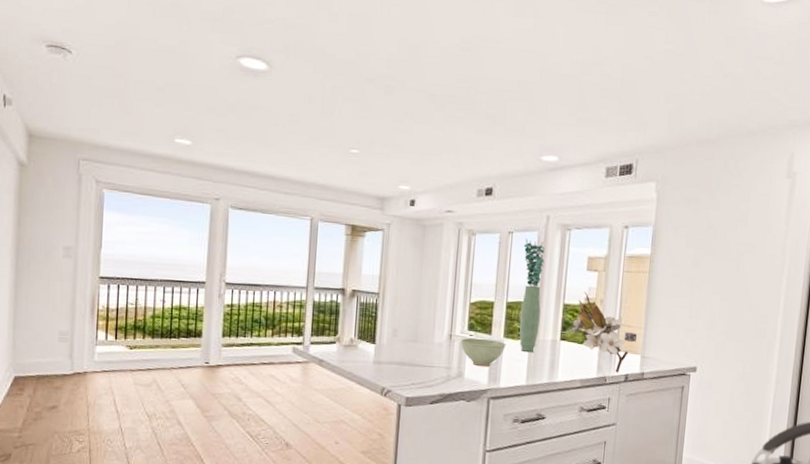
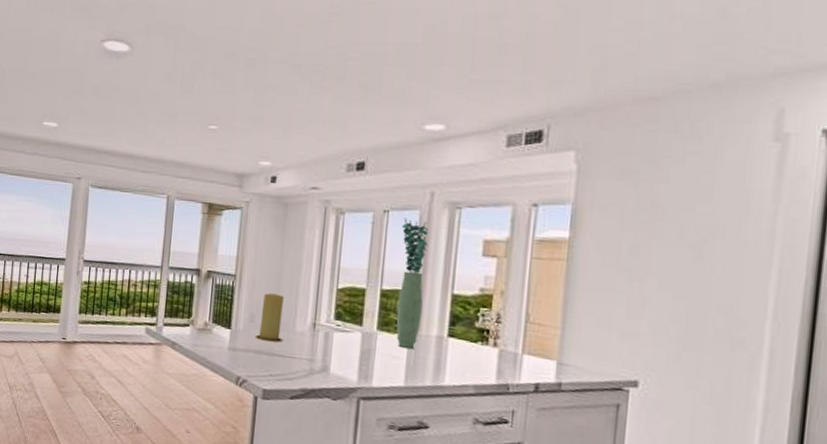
candle: none [397,309,423,354] -> present [255,293,284,343]
bowl: present [460,337,506,367] -> none [325,328,380,363]
flower arrangement: present [570,292,638,373] -> none [460,281,552,381]

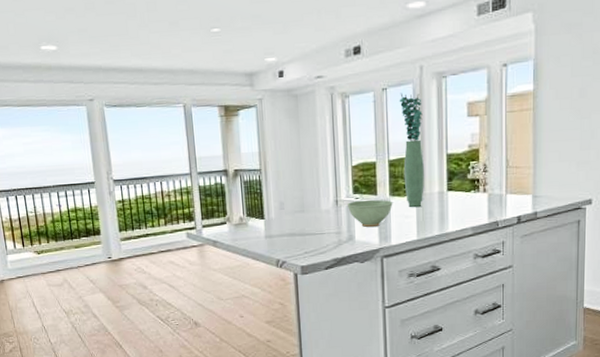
candle: present [255,293,284,343] -> none [287,180,311,224]
bowl: none [325,328,380,363] -> present [346,199,393,228]

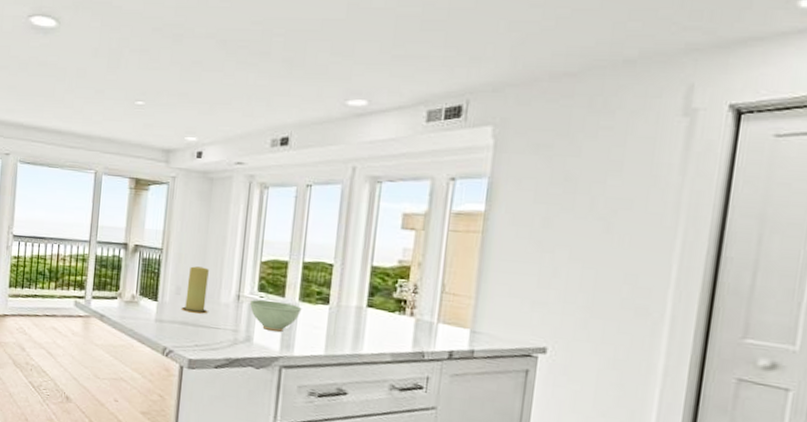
candle: none [287,180,311,224] -> present [181,266,209,314]
vase: present [399,92,425,208] -> none [317,192,349,320]

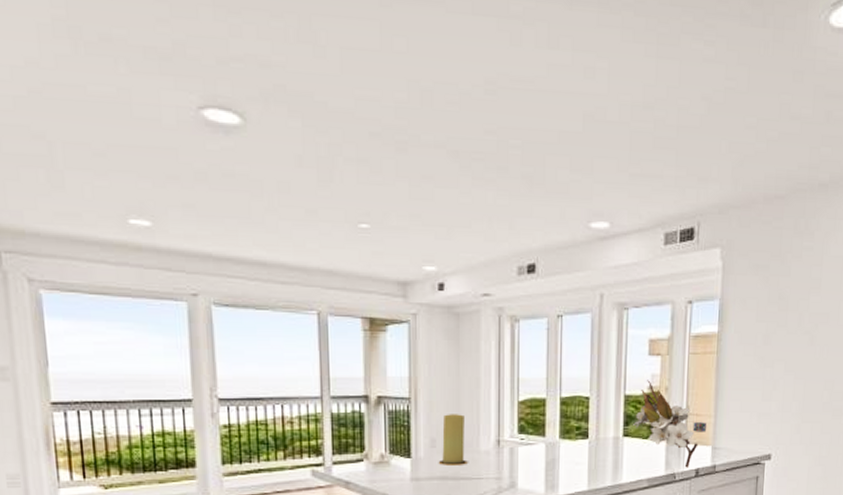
bowl: present [249,299,302,333] -> none [510,441,563,474]
flower arrangement: none [379,253,466,349] -> present [633,380,707,468]

